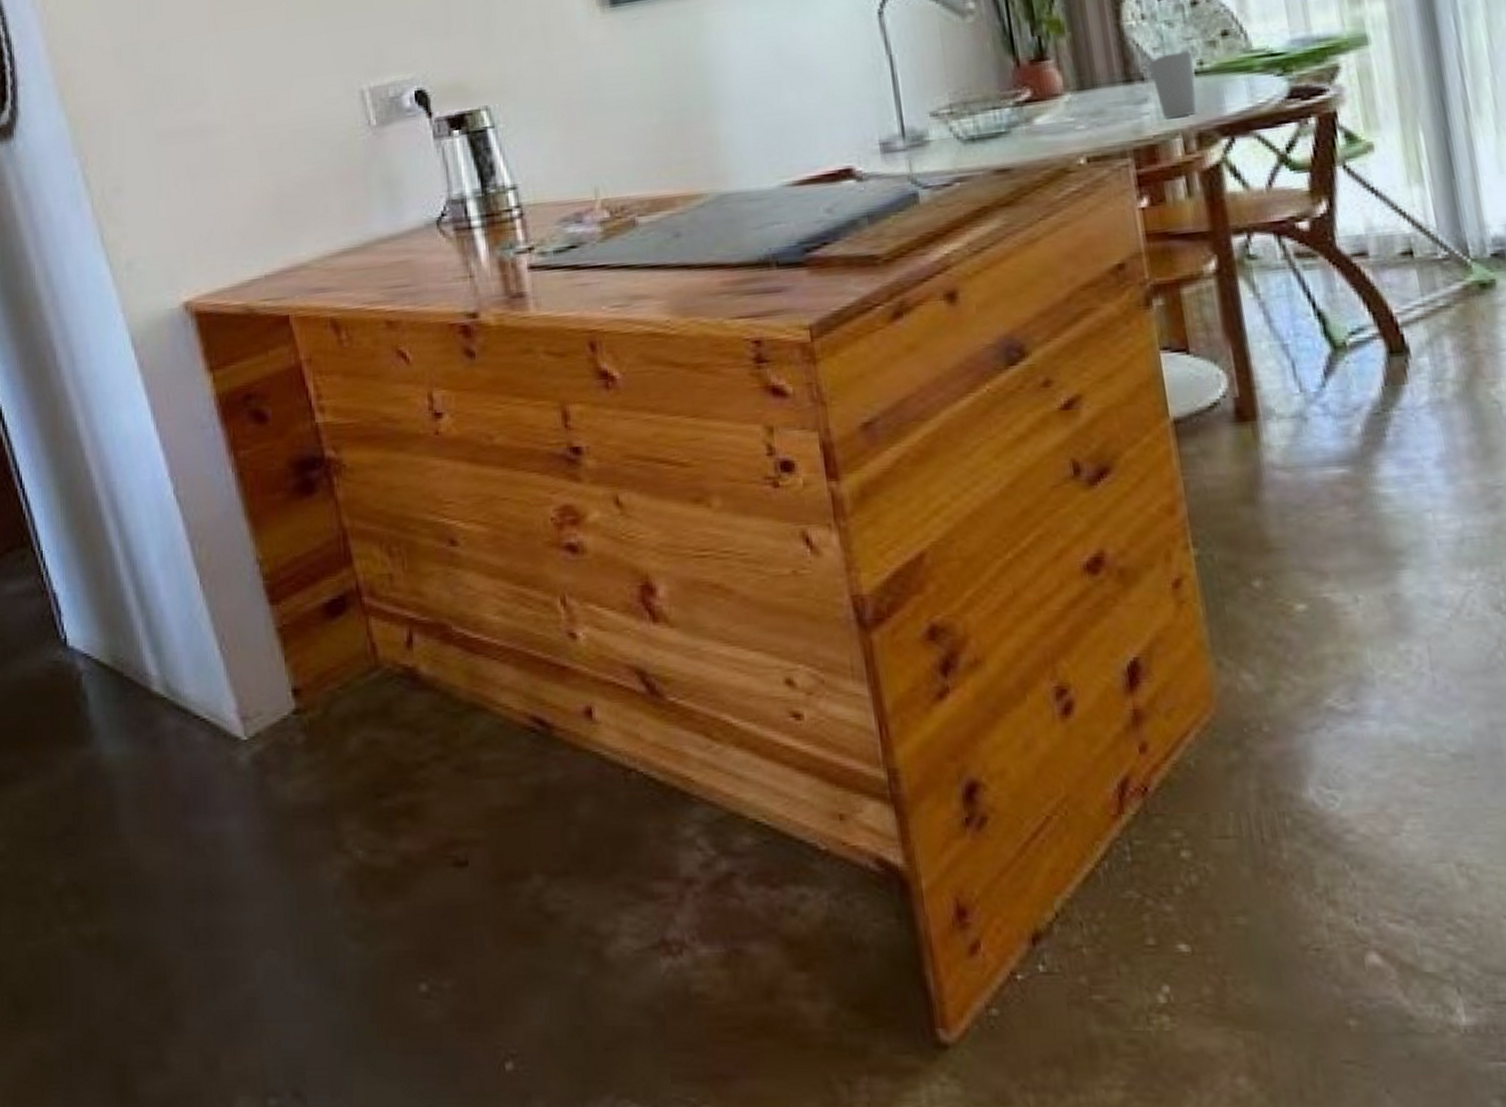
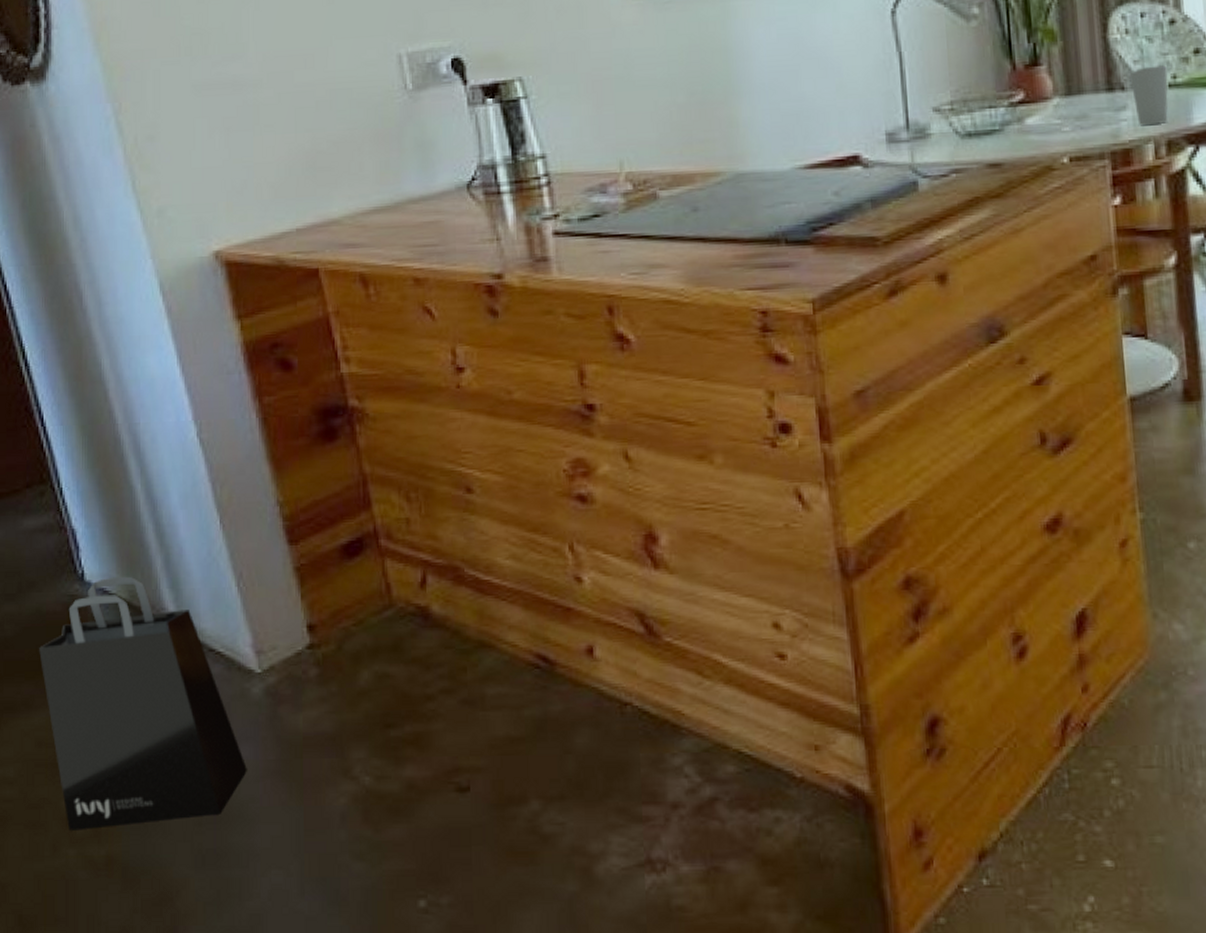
shopping bag: none [25,640,237,908] -> present [39,576,247,831]

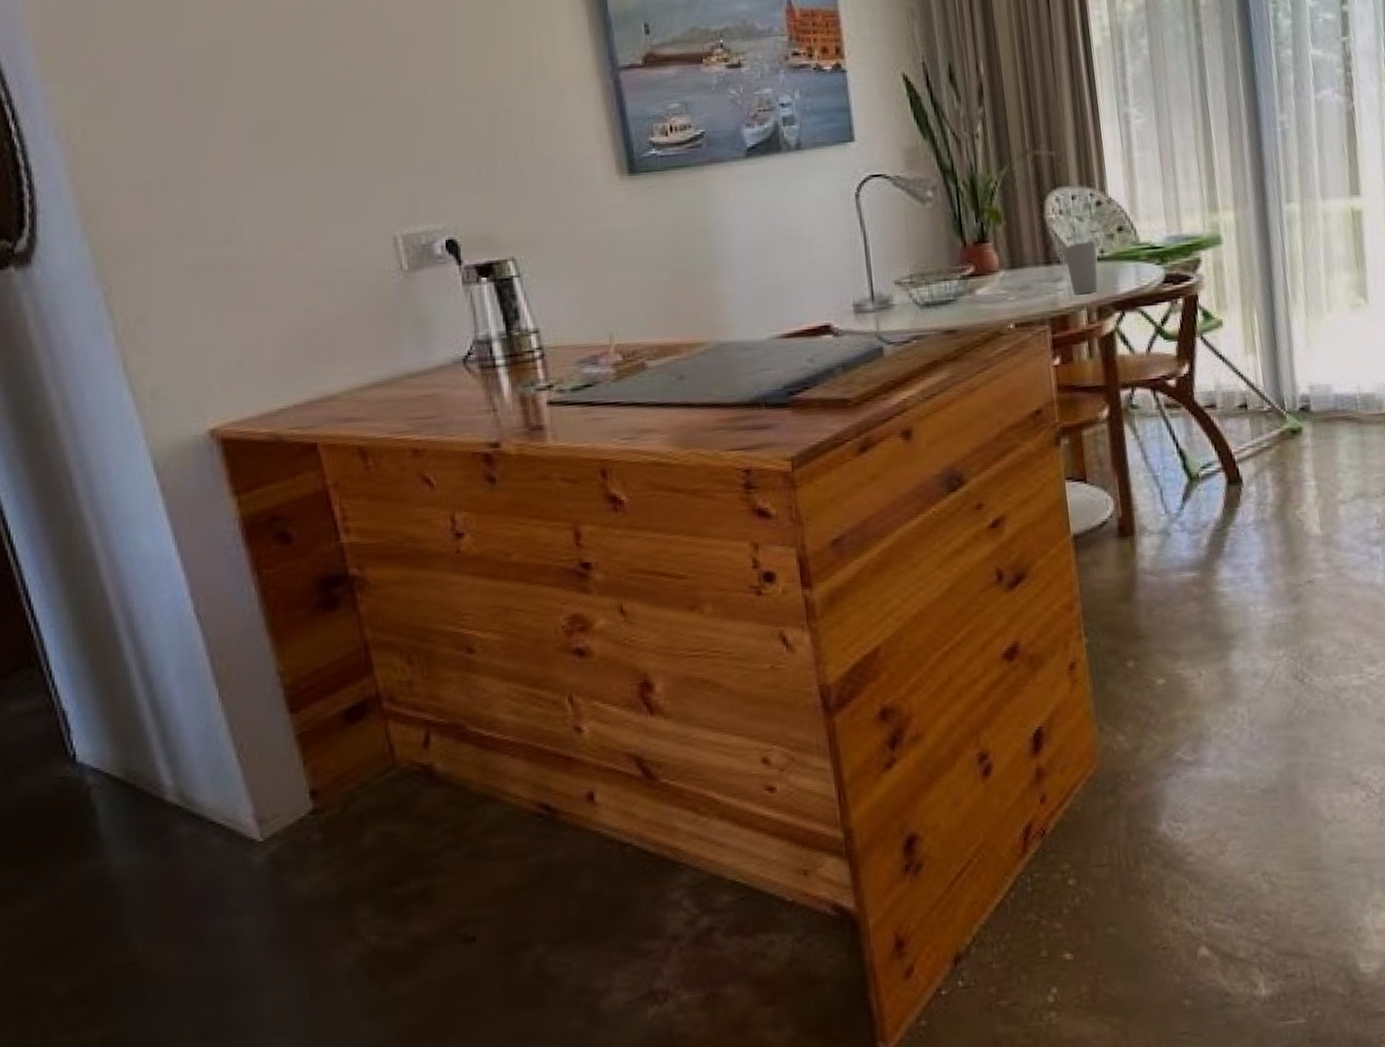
shopping bag: present [39,576,247,831] -> none [28,754,250,1017]

